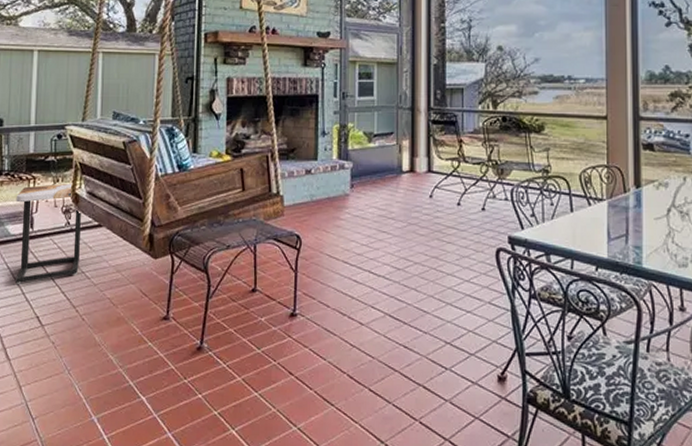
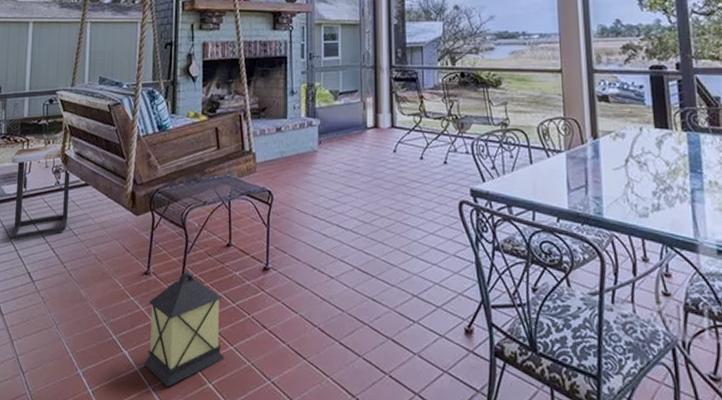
lamp: none [163,317,248,433] -> present [144,271,224,387]

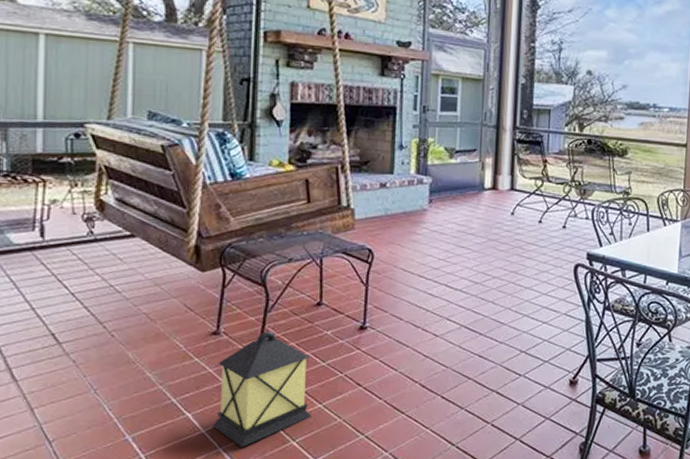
side table: present [9,144,70,241] -> none [19,188,108,299]

